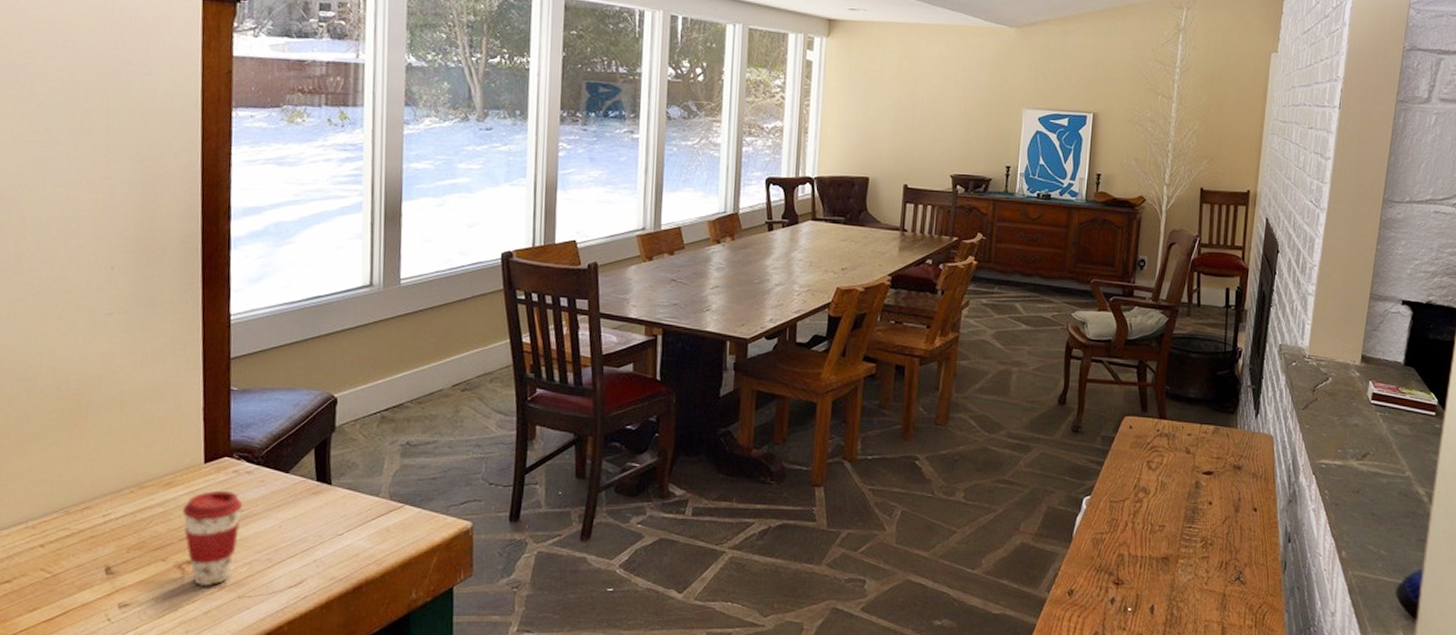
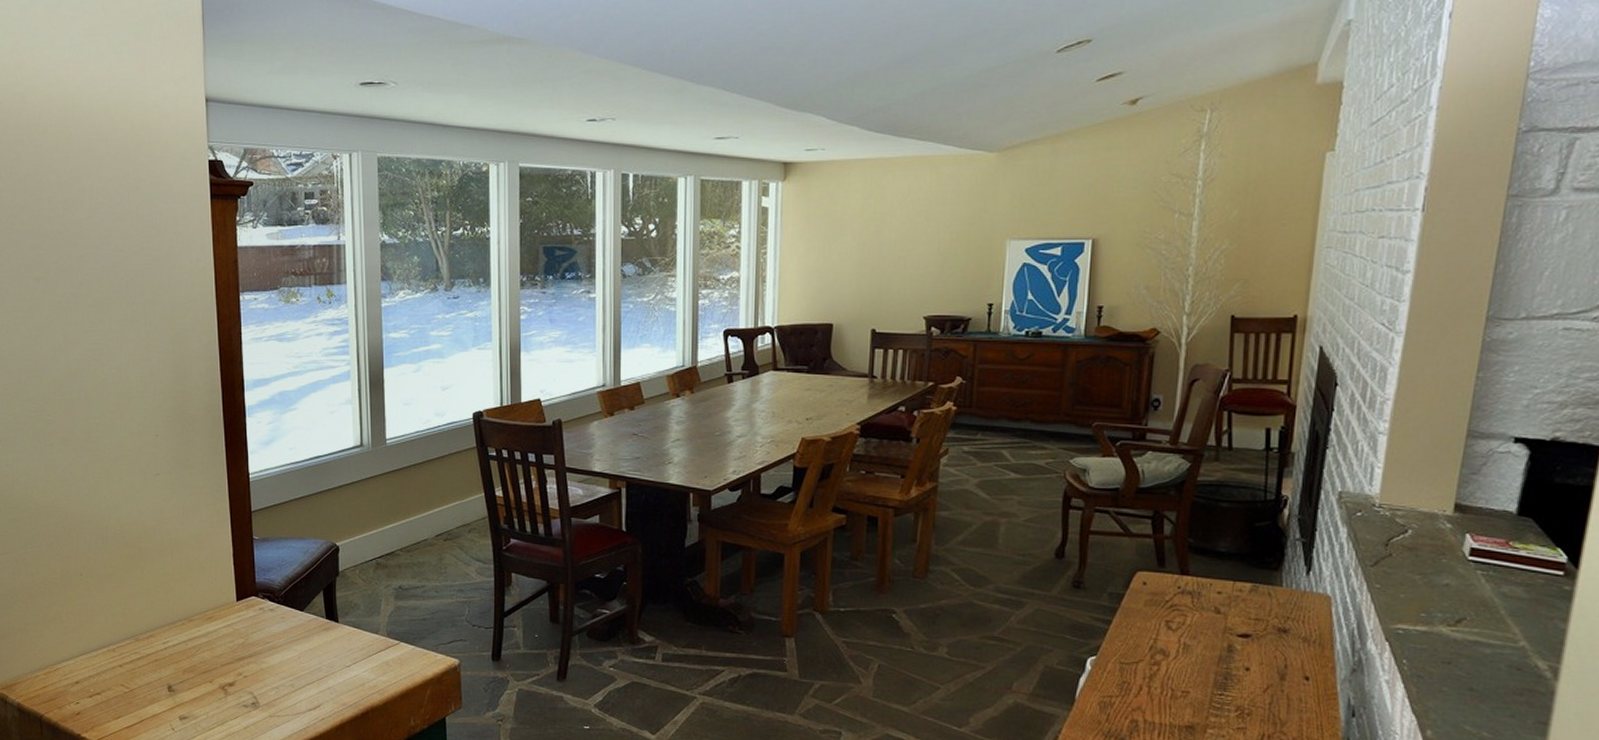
coffee cup: present [183,491,243,587] -> none [223,625,269,706]

